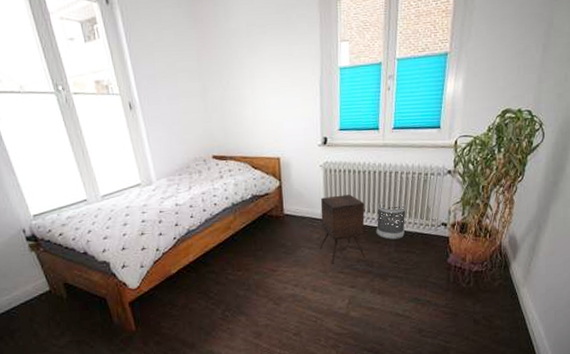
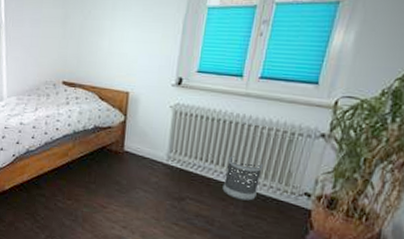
side table: present [319,194,365,264] -> none [156,140,214,214]

